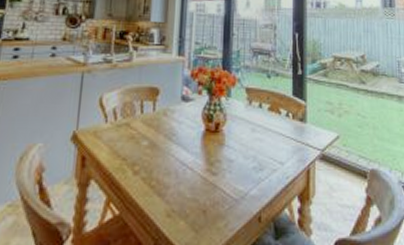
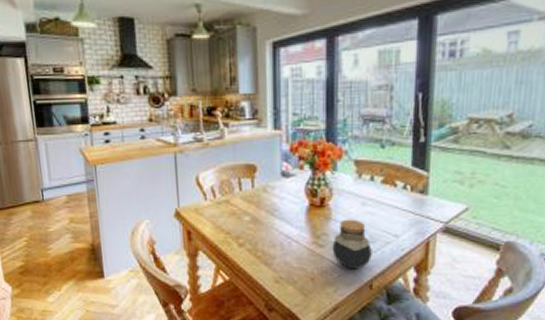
jar: none [224,145,261,200] -> present [332,219,372,269]

